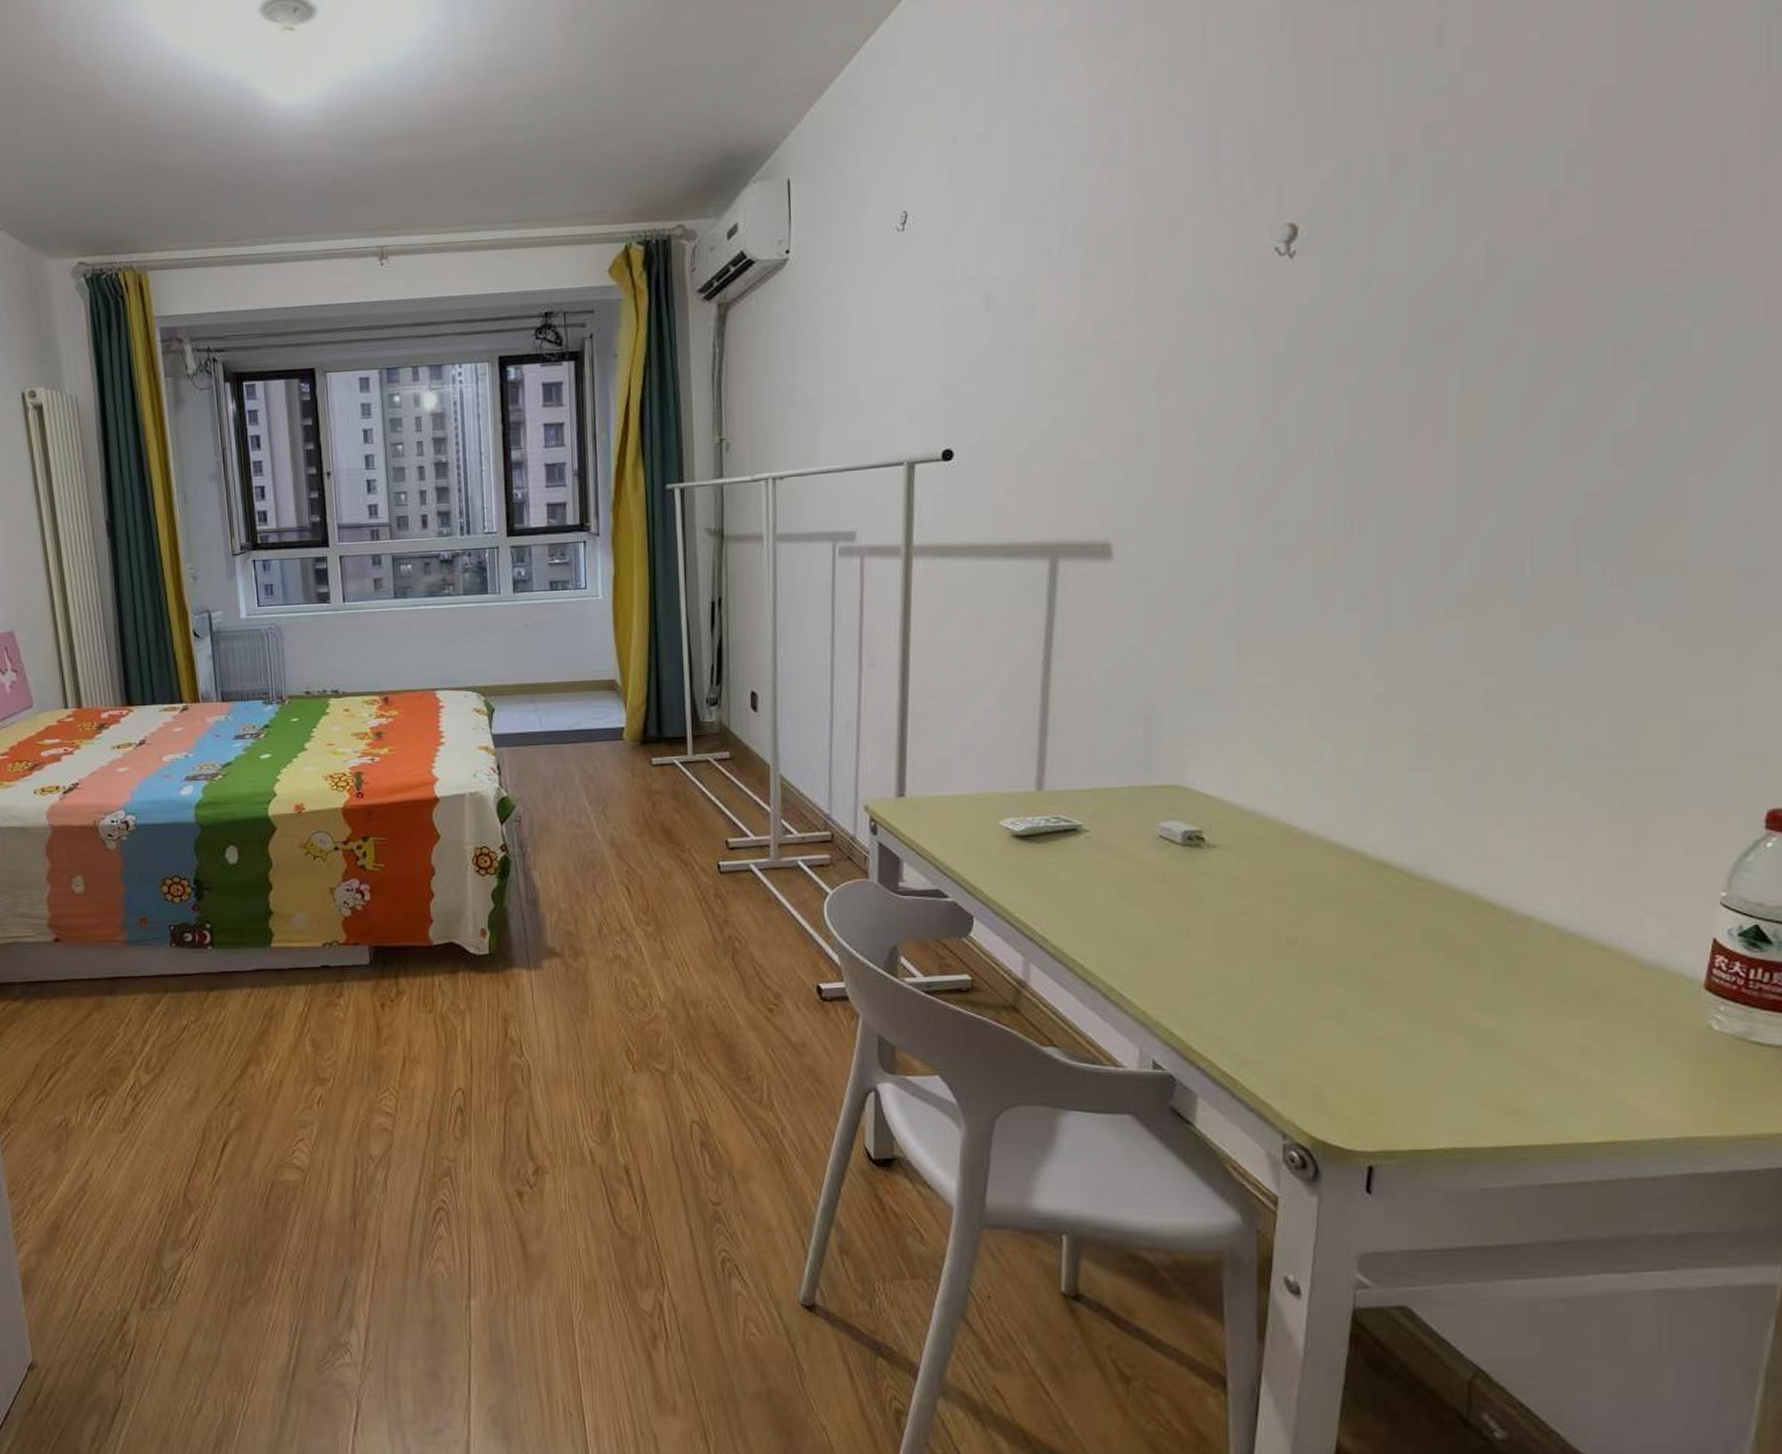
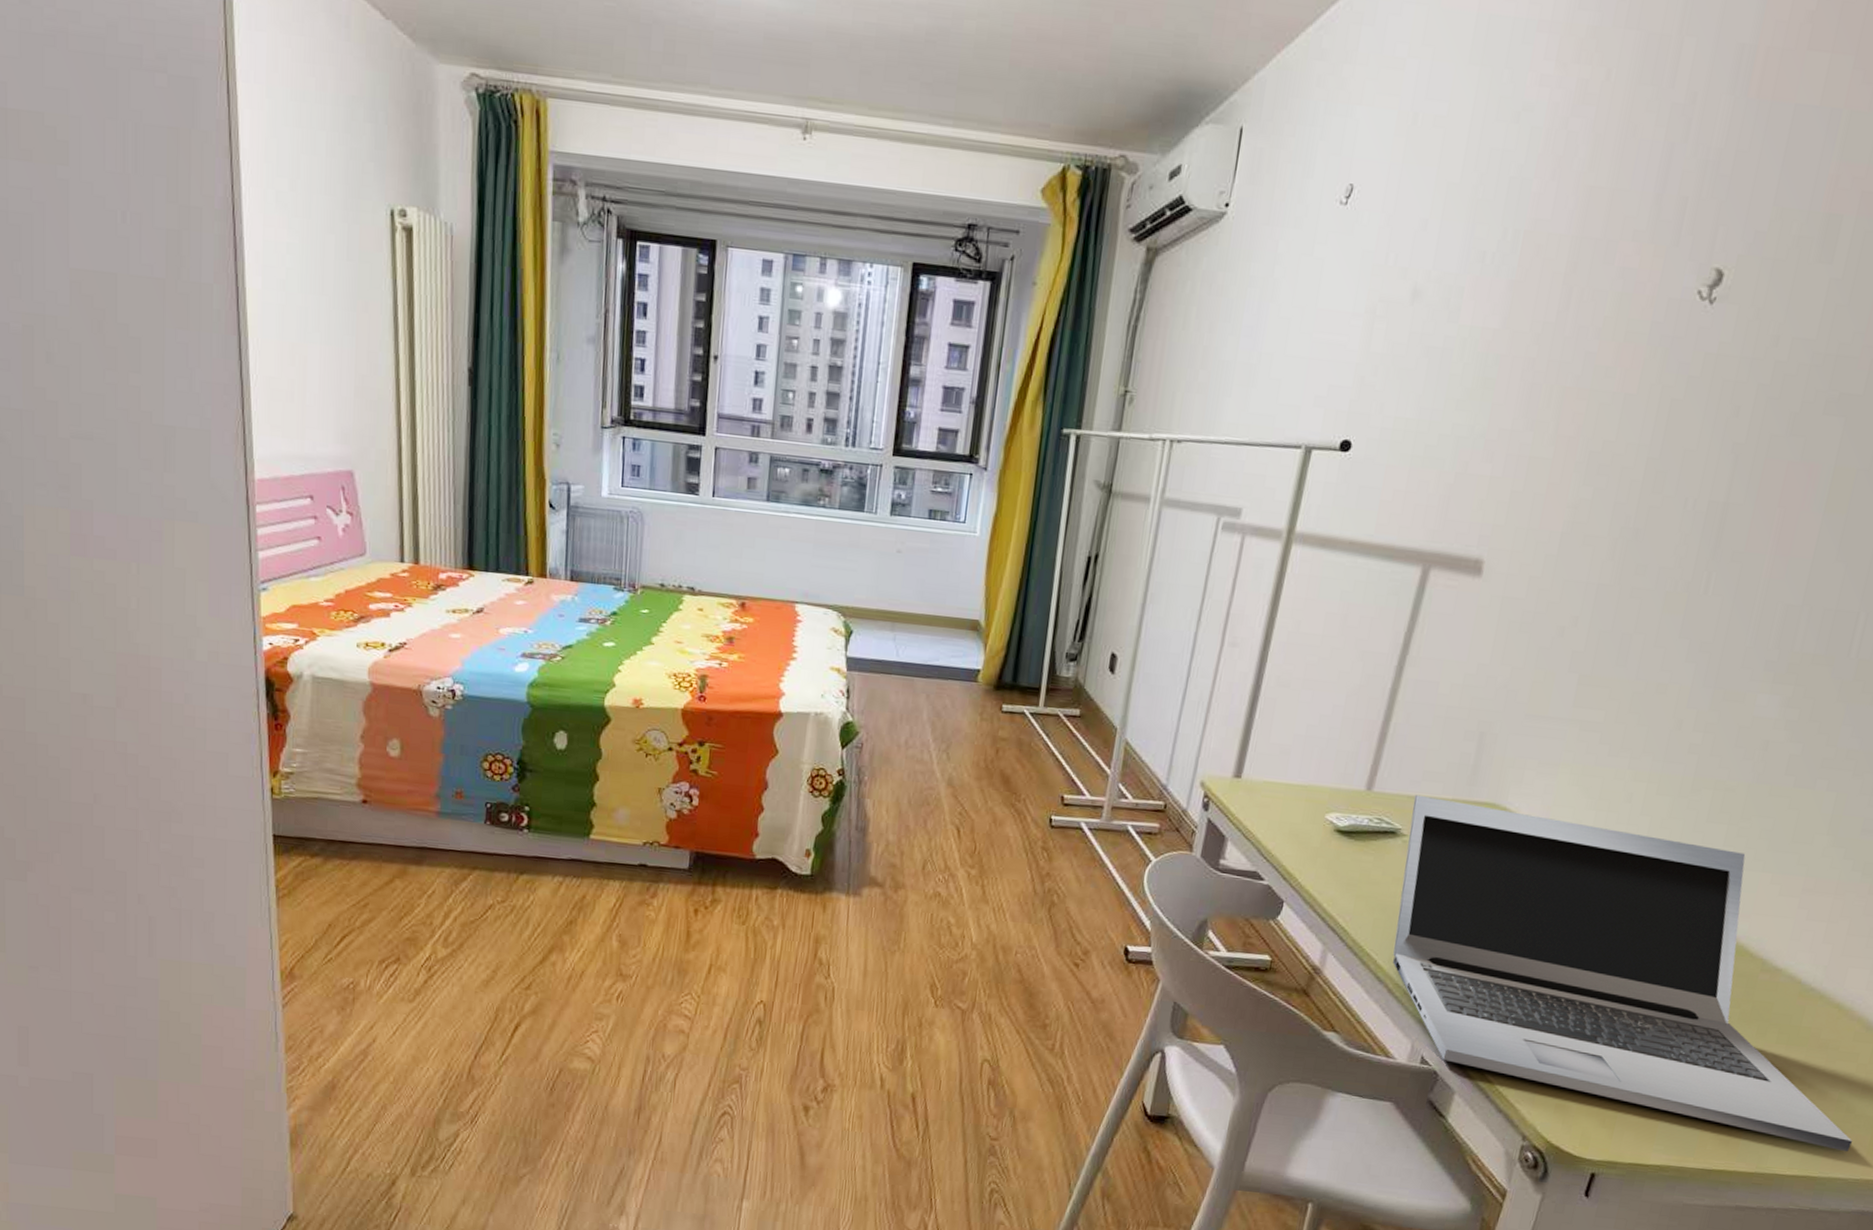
laptop: none [1088,787,1659,1109] -> present [1393,794,1852,1152]

